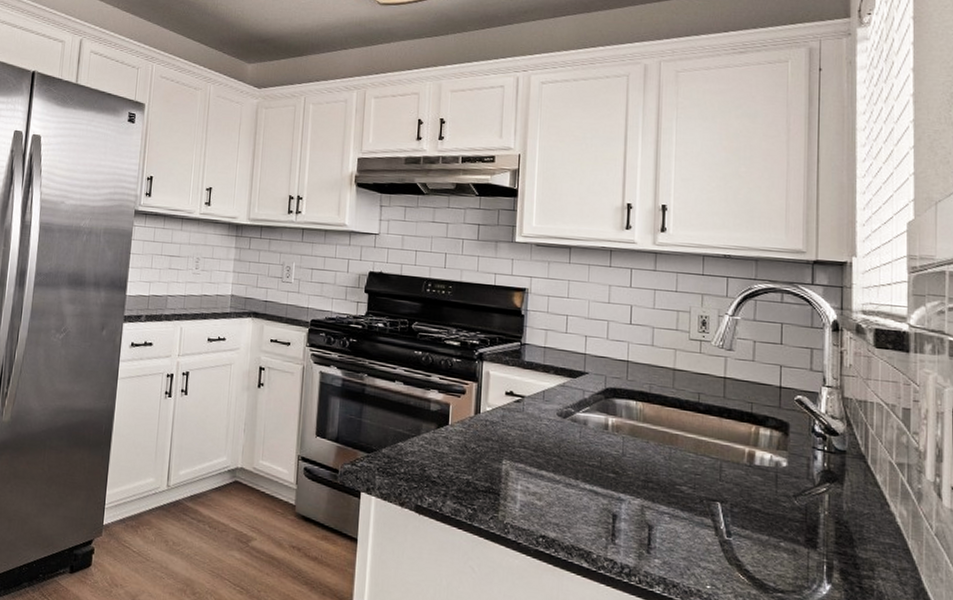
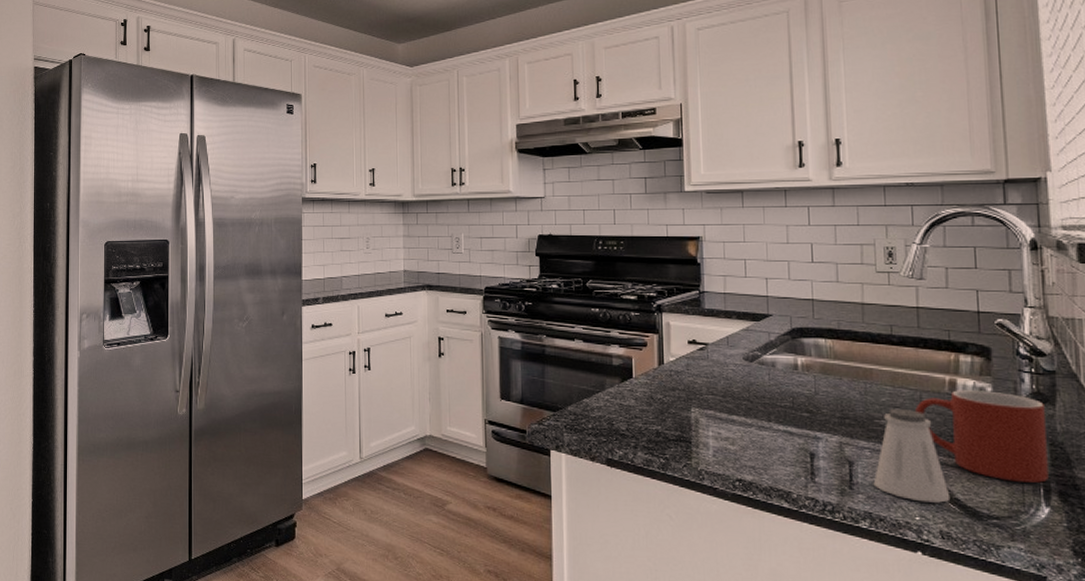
saltshaker: none [670,475,741,573] -> present [873,408,951,503]
mug: none [715,462,833,560] -> present [915,390,1049,483]

